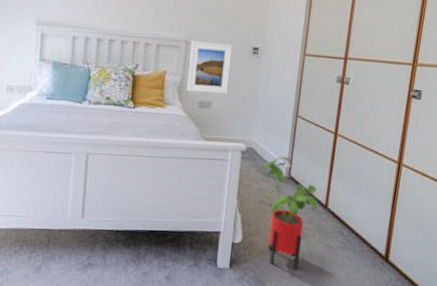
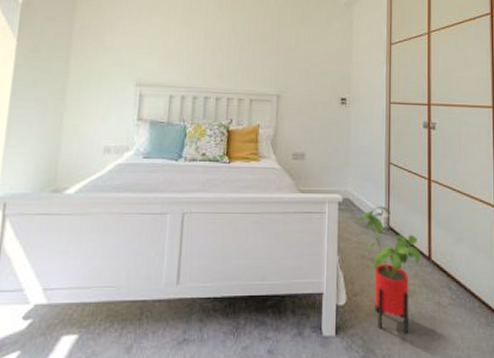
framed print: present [187,40,233,94] -> none [280,94,322,145]

